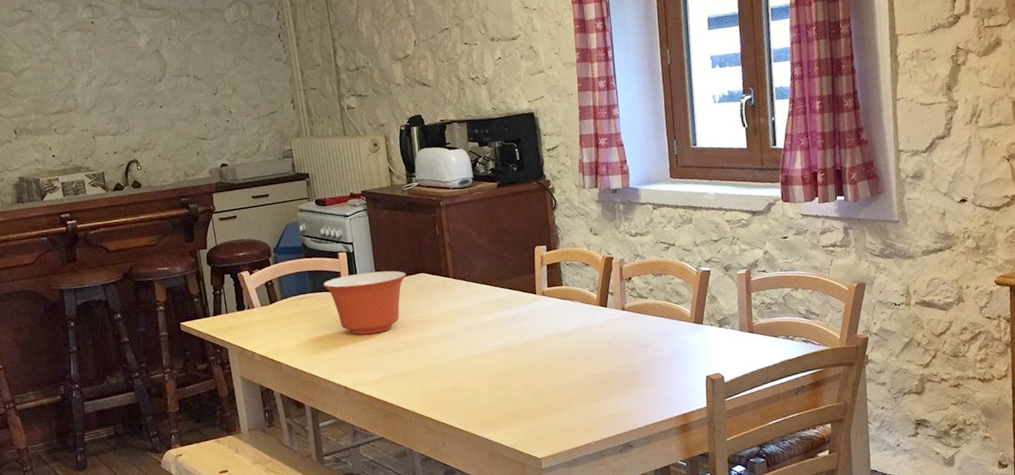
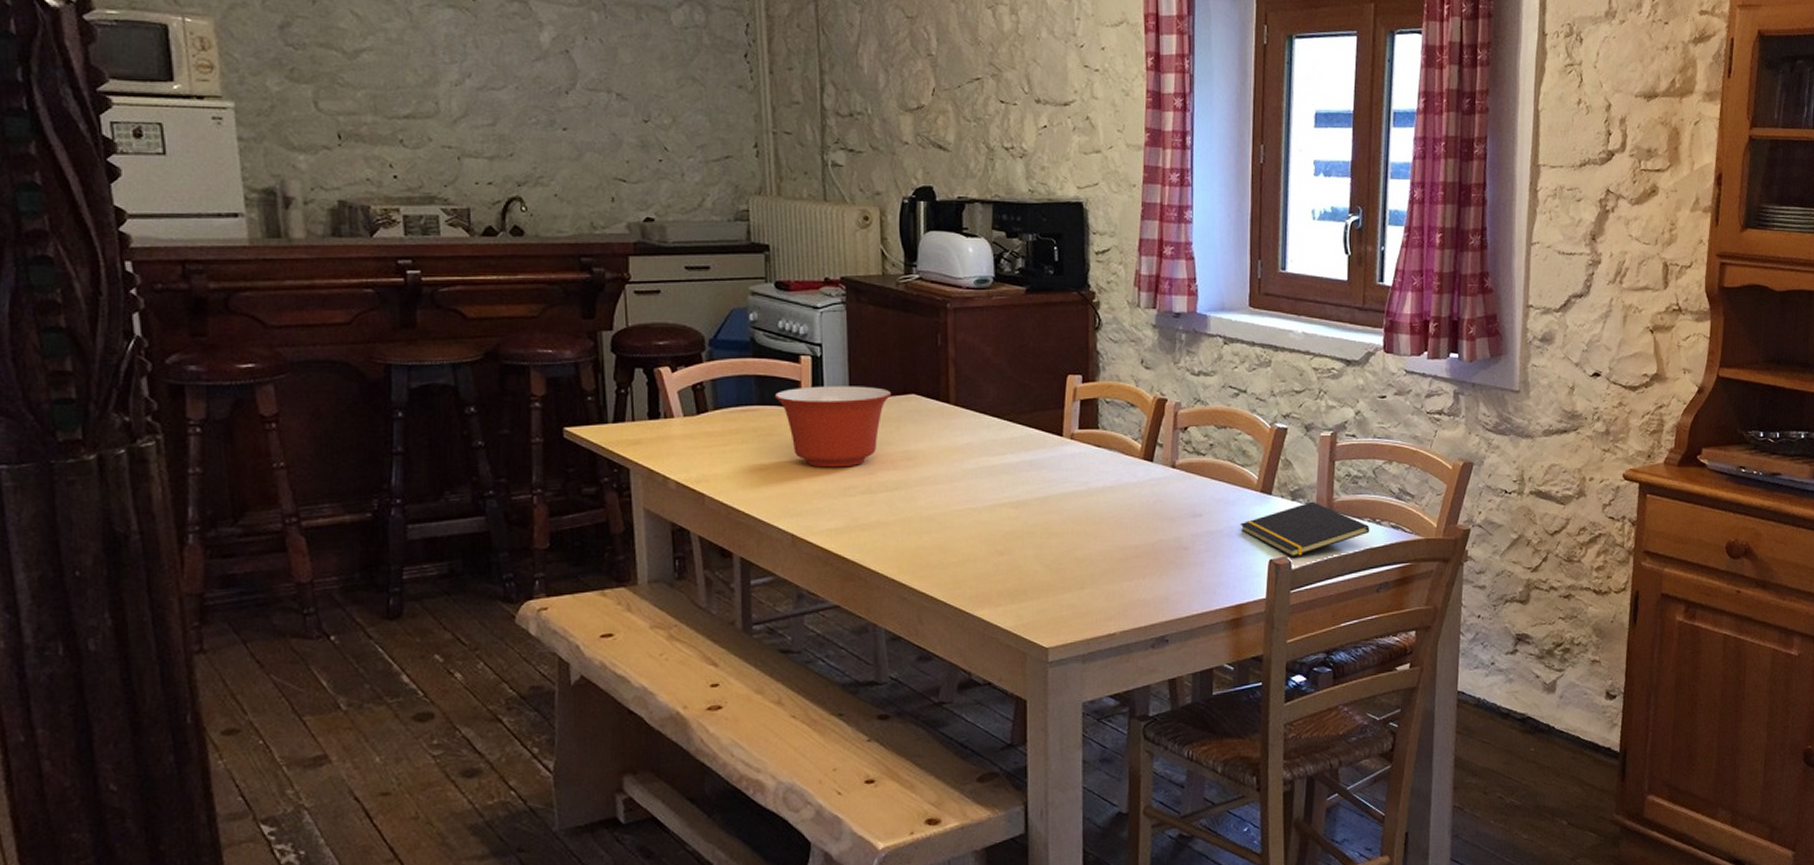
notepad: none [680,326,785,373] -> present [1240,501,1370,558]

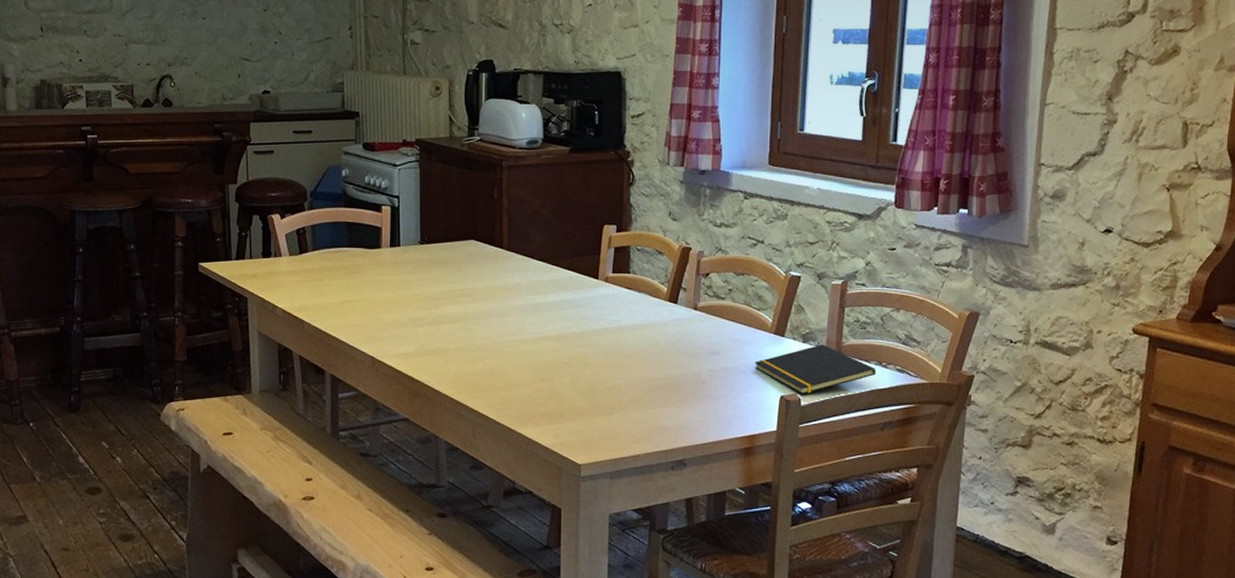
mixing bowl: present [774,386,892,468] -> none [360,232,455,301]

